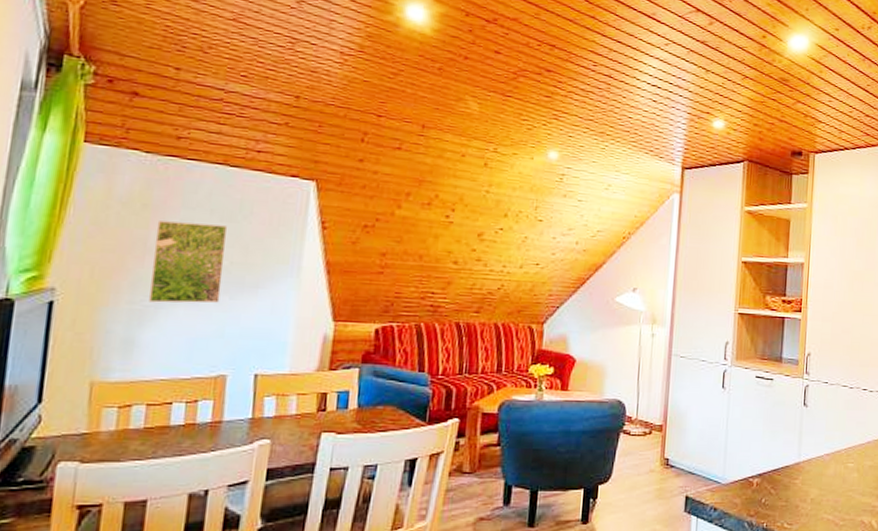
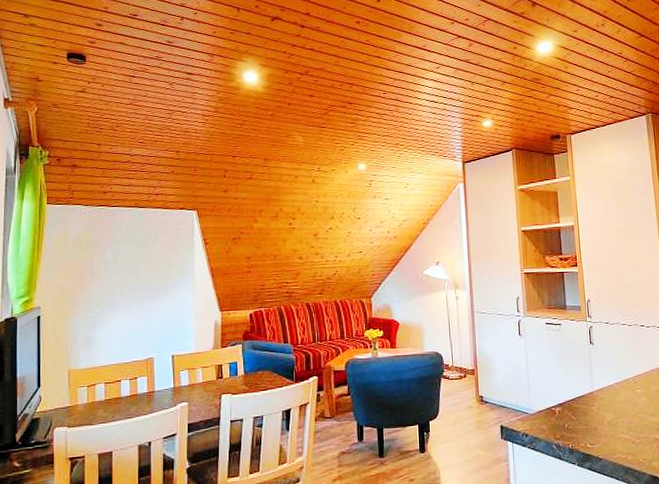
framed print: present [149,221,228,304] -> none [98,250,143,310]

